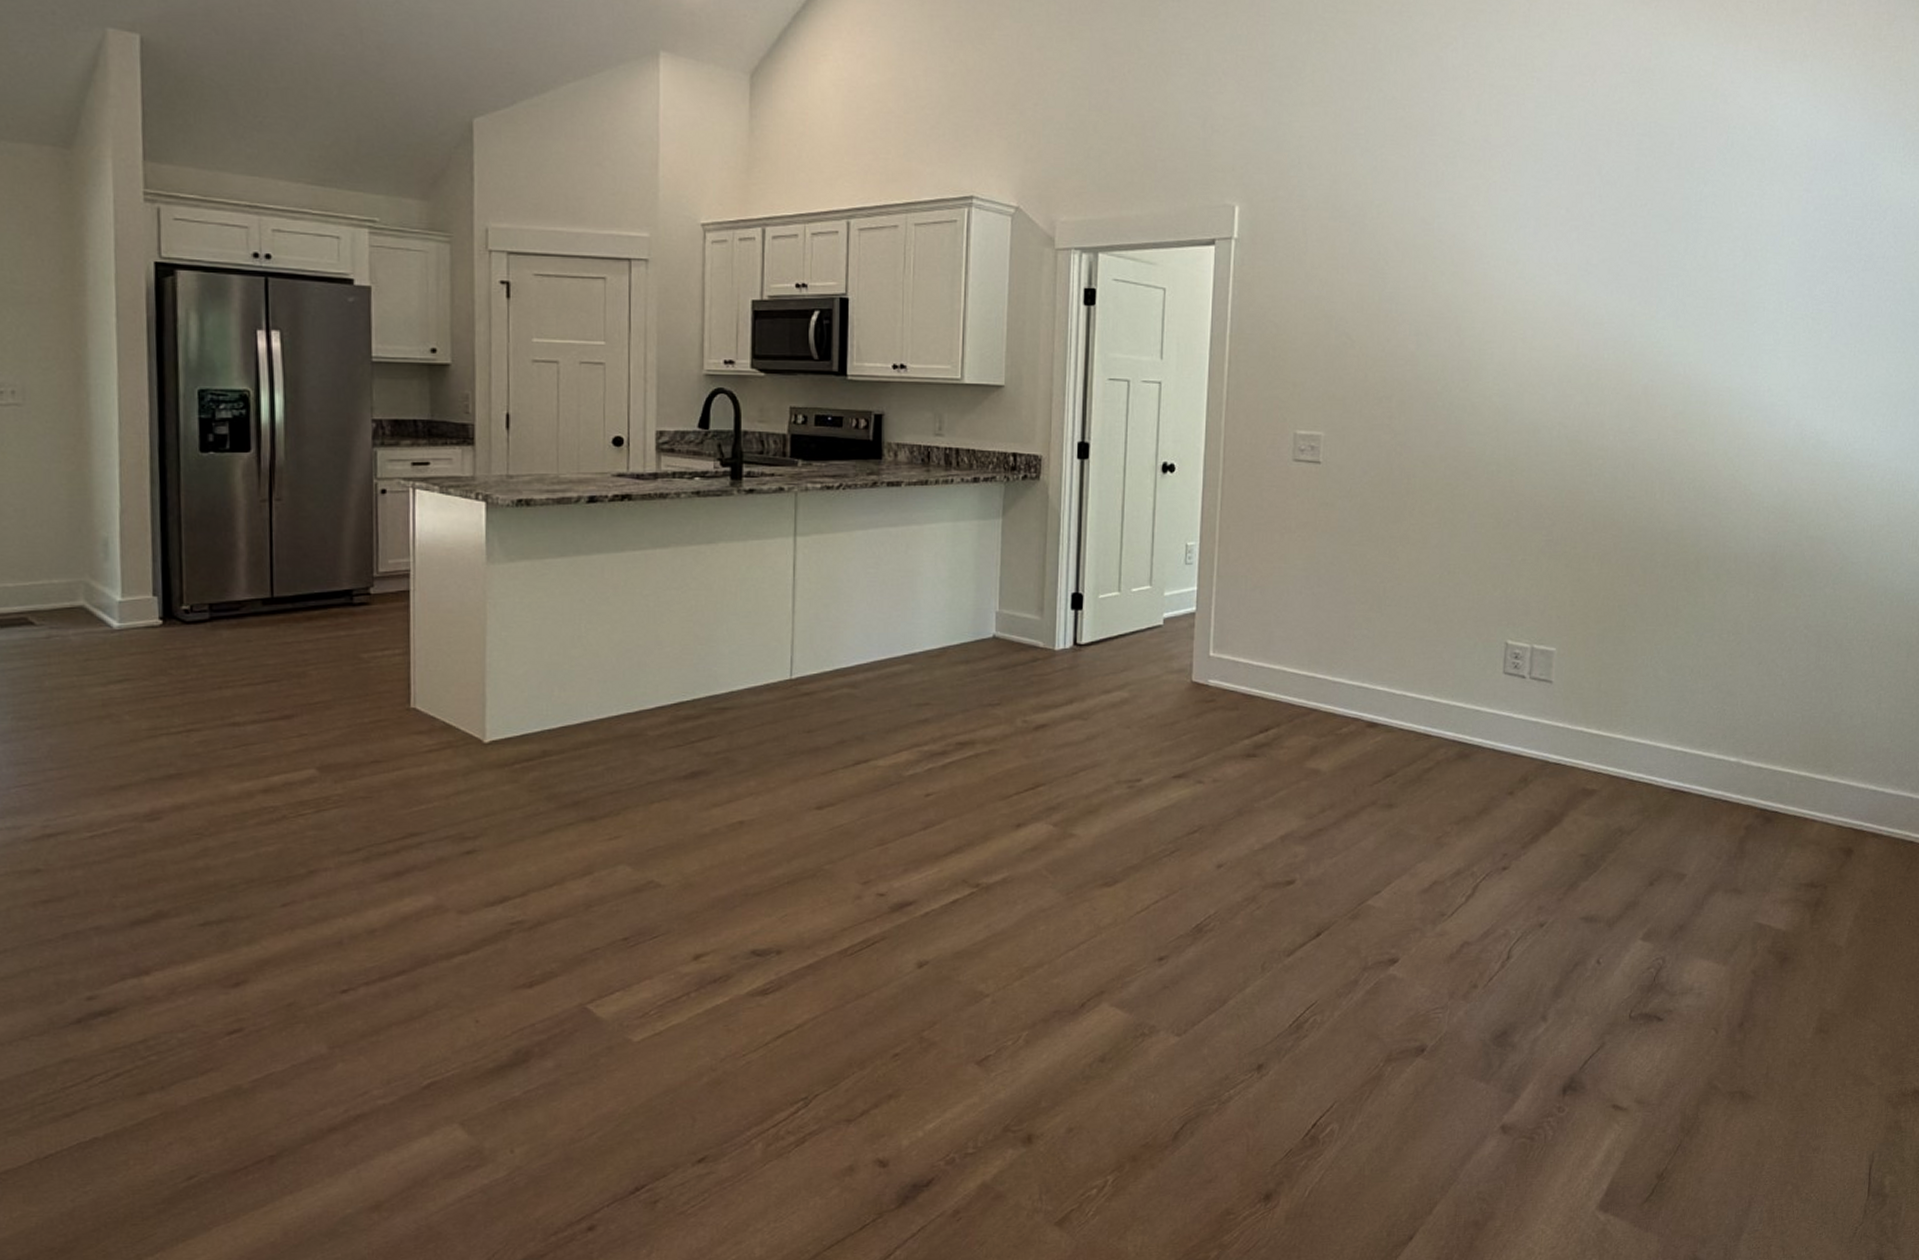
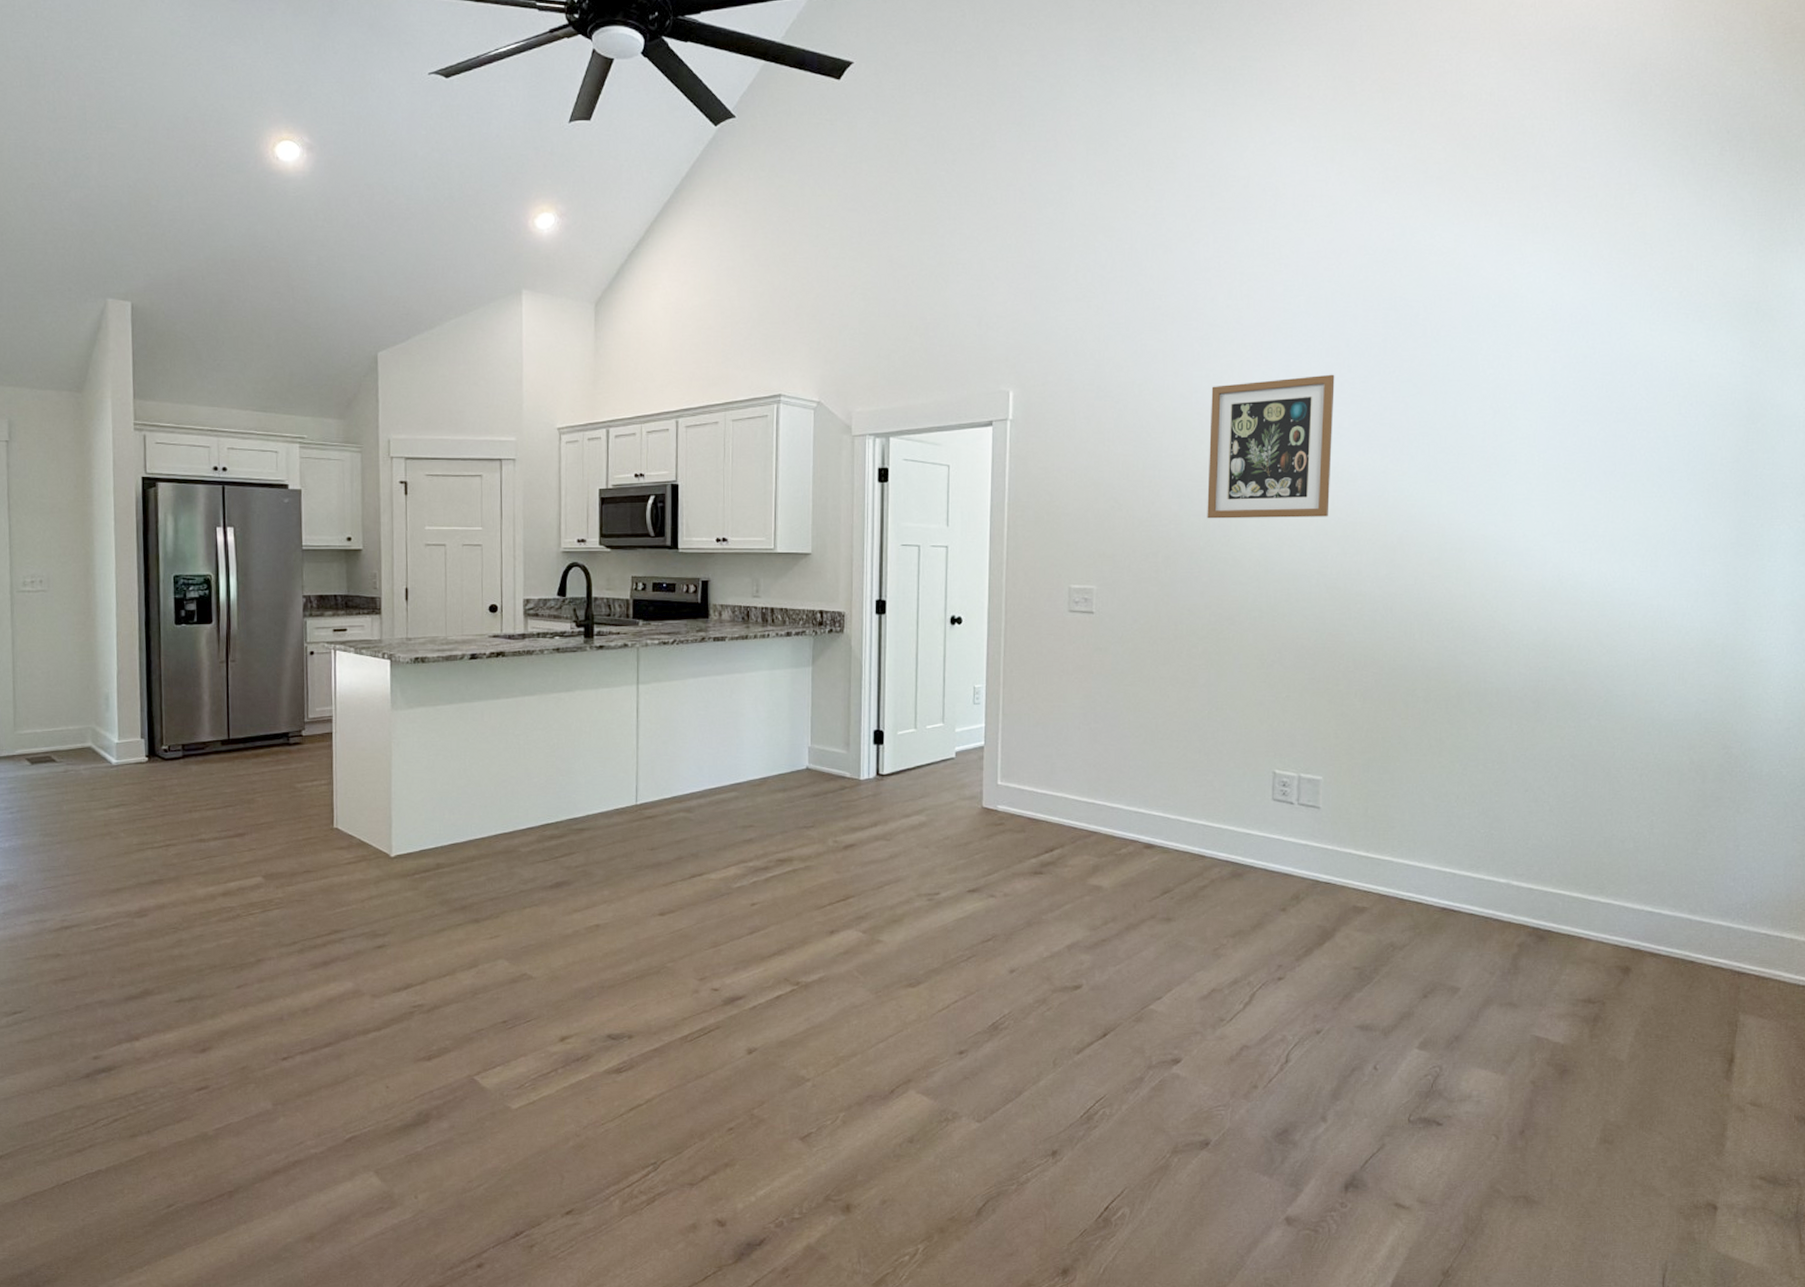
wall art: none [1445,204,1585,363] -> present [1207,374,1335,519]

